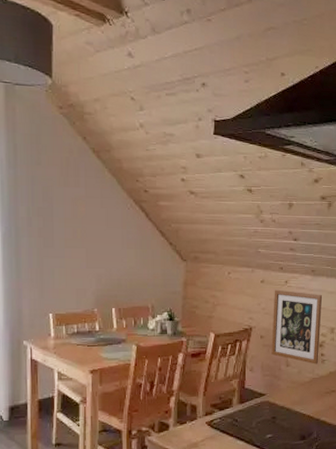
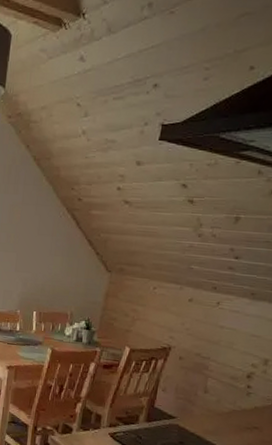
wall art: present [271,289,323,364] -> none [189,310,260,396]

